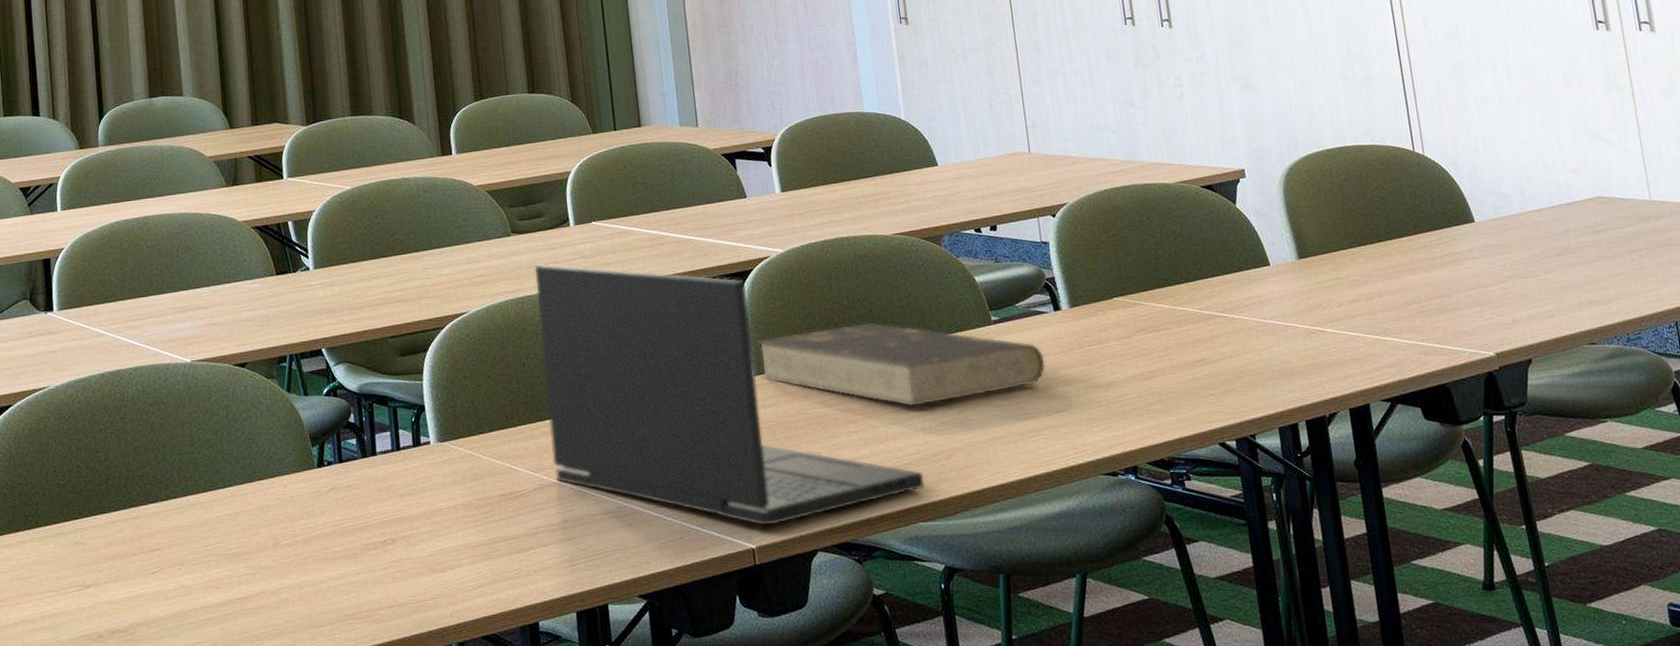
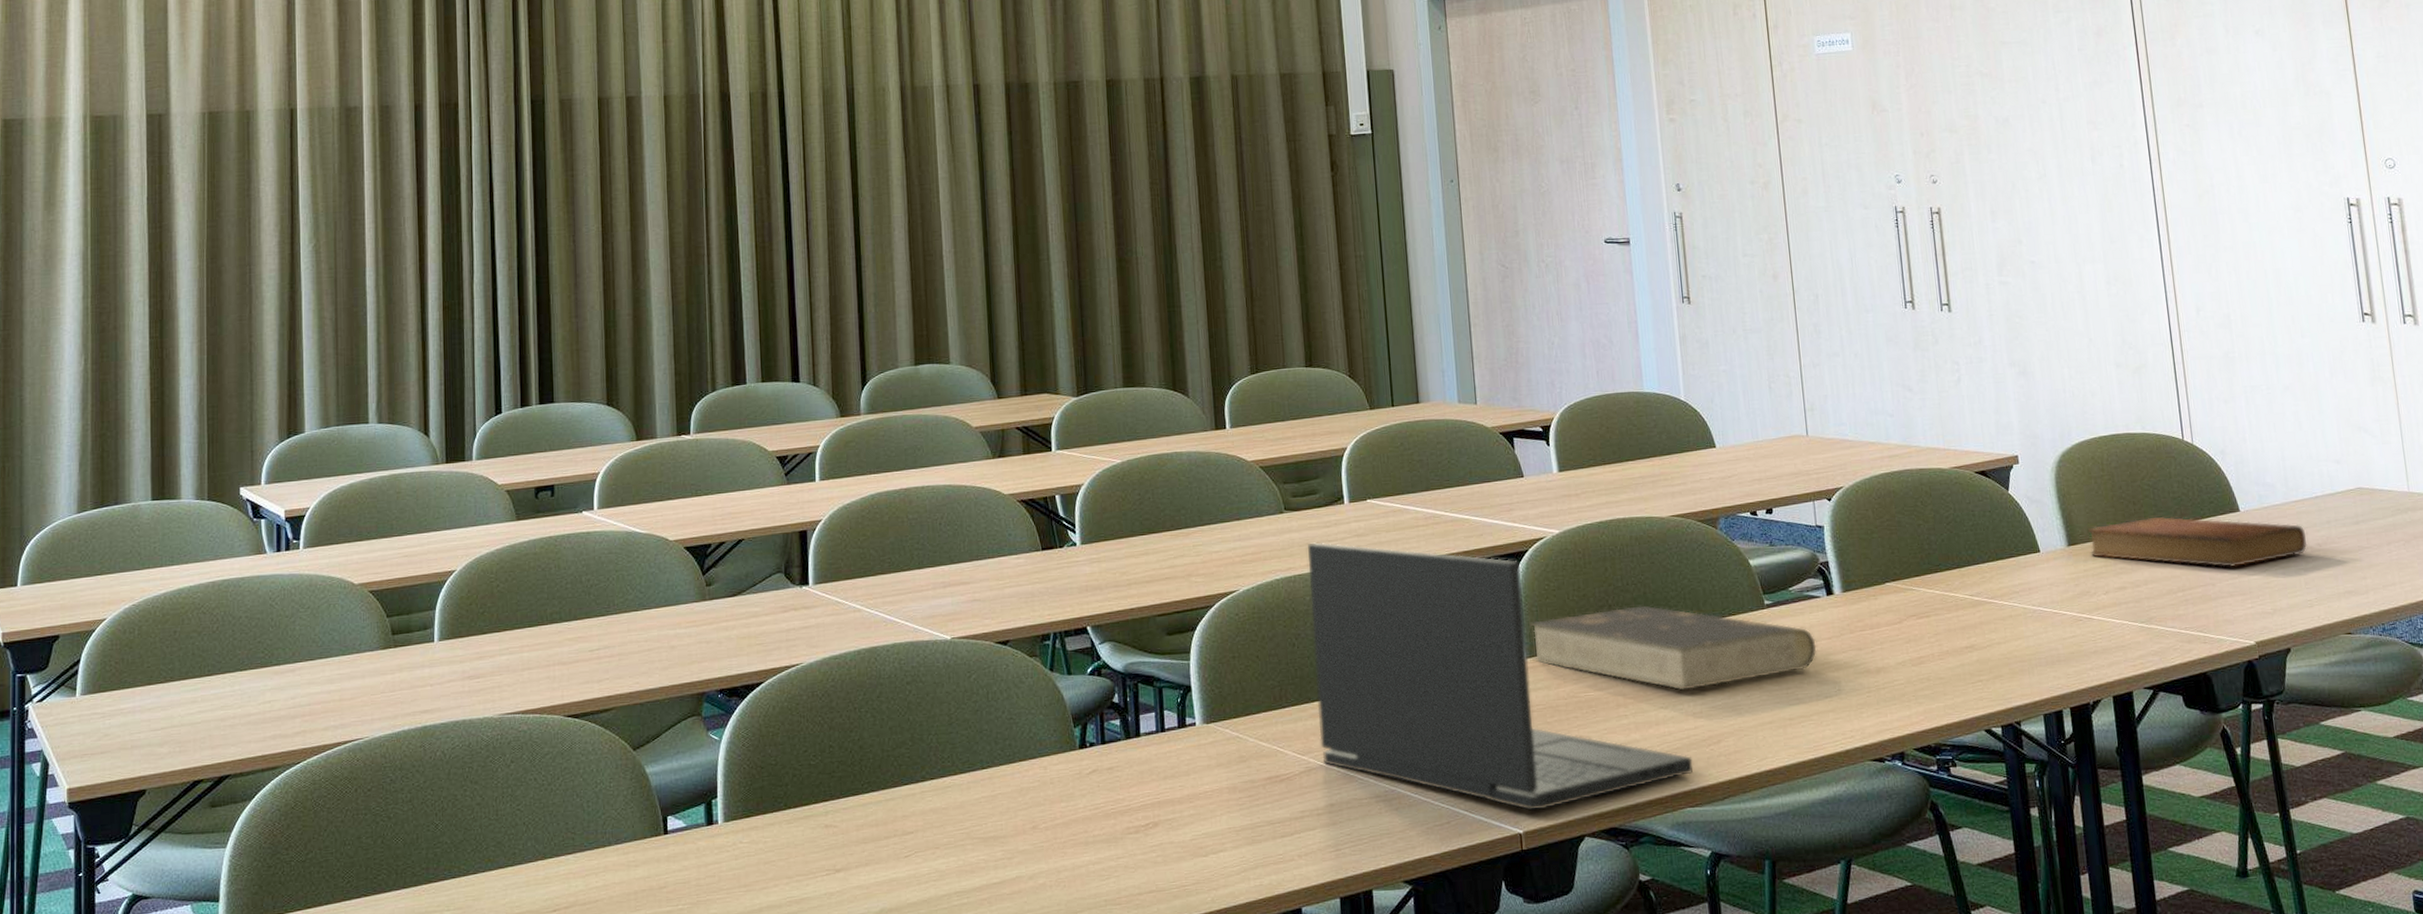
bible: none [1319,228,1547,279] -> present [2088,516,2308,568]

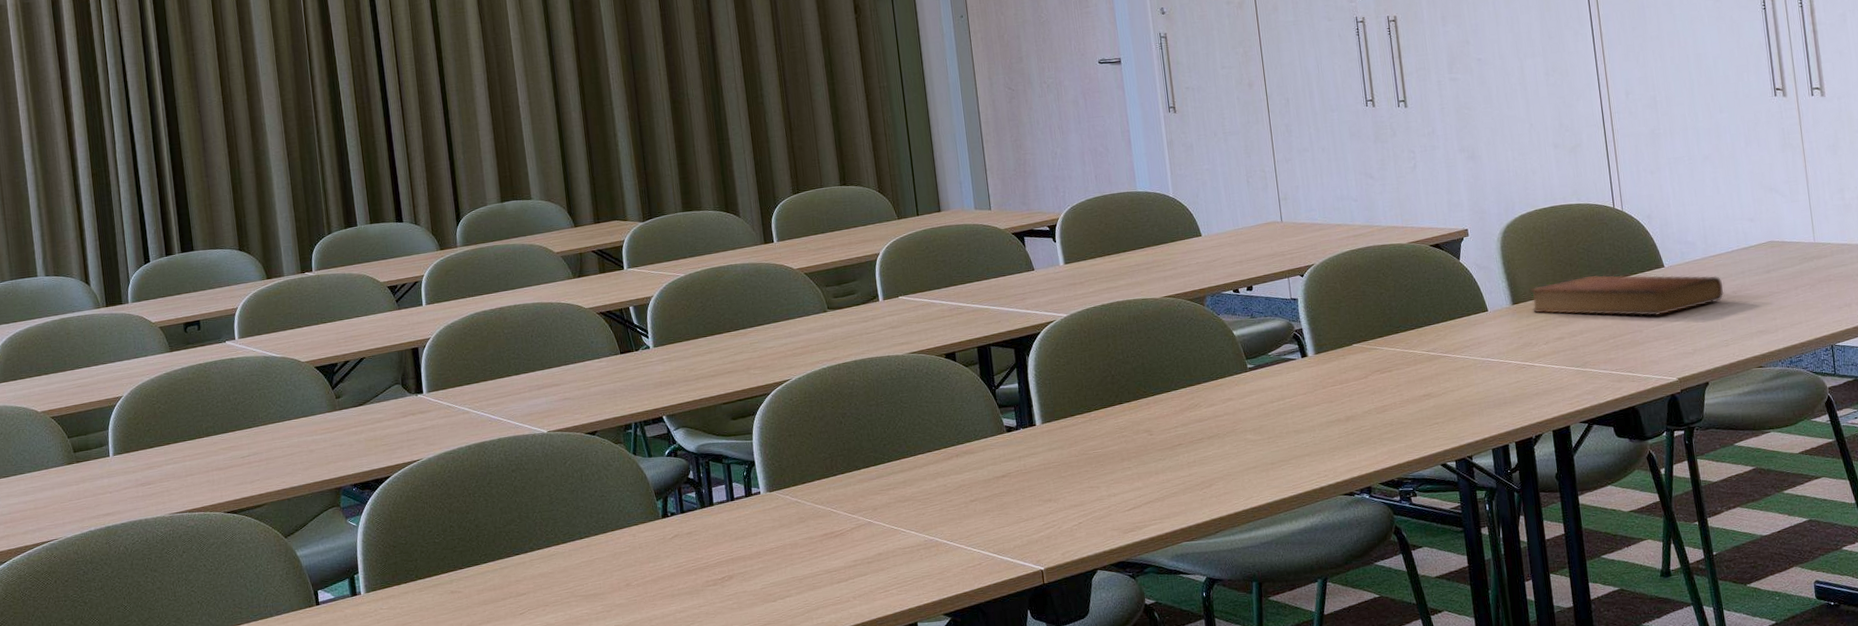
laptop: present [1307,542,1694,811] -> none [848,334,1189,551]
book: present [1529,605,1817,691] -> none [1043,374,1294,445]

